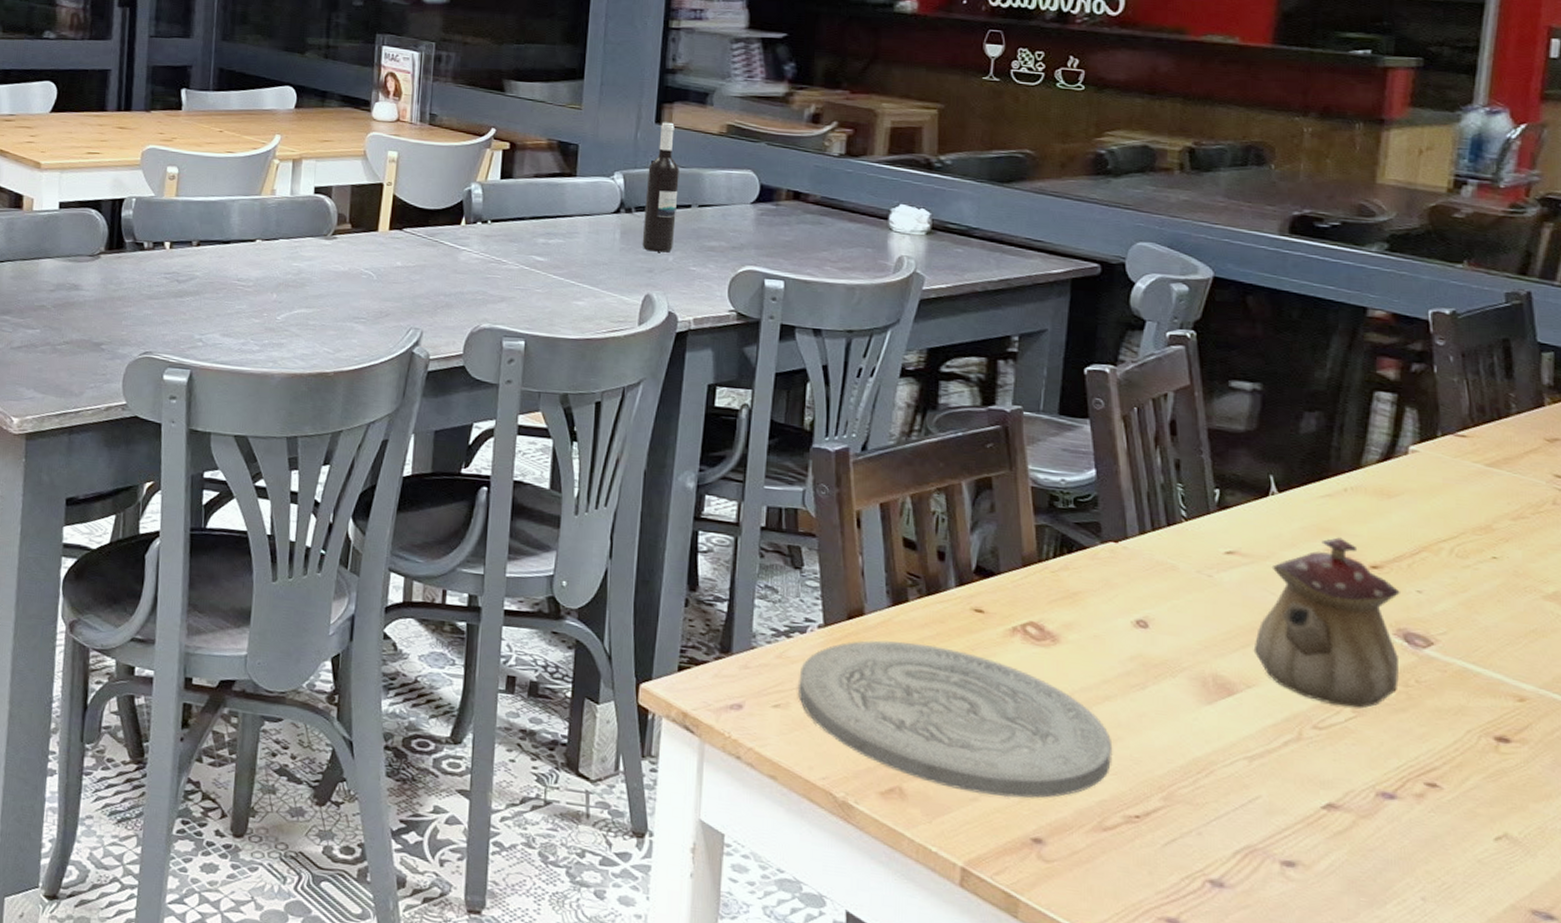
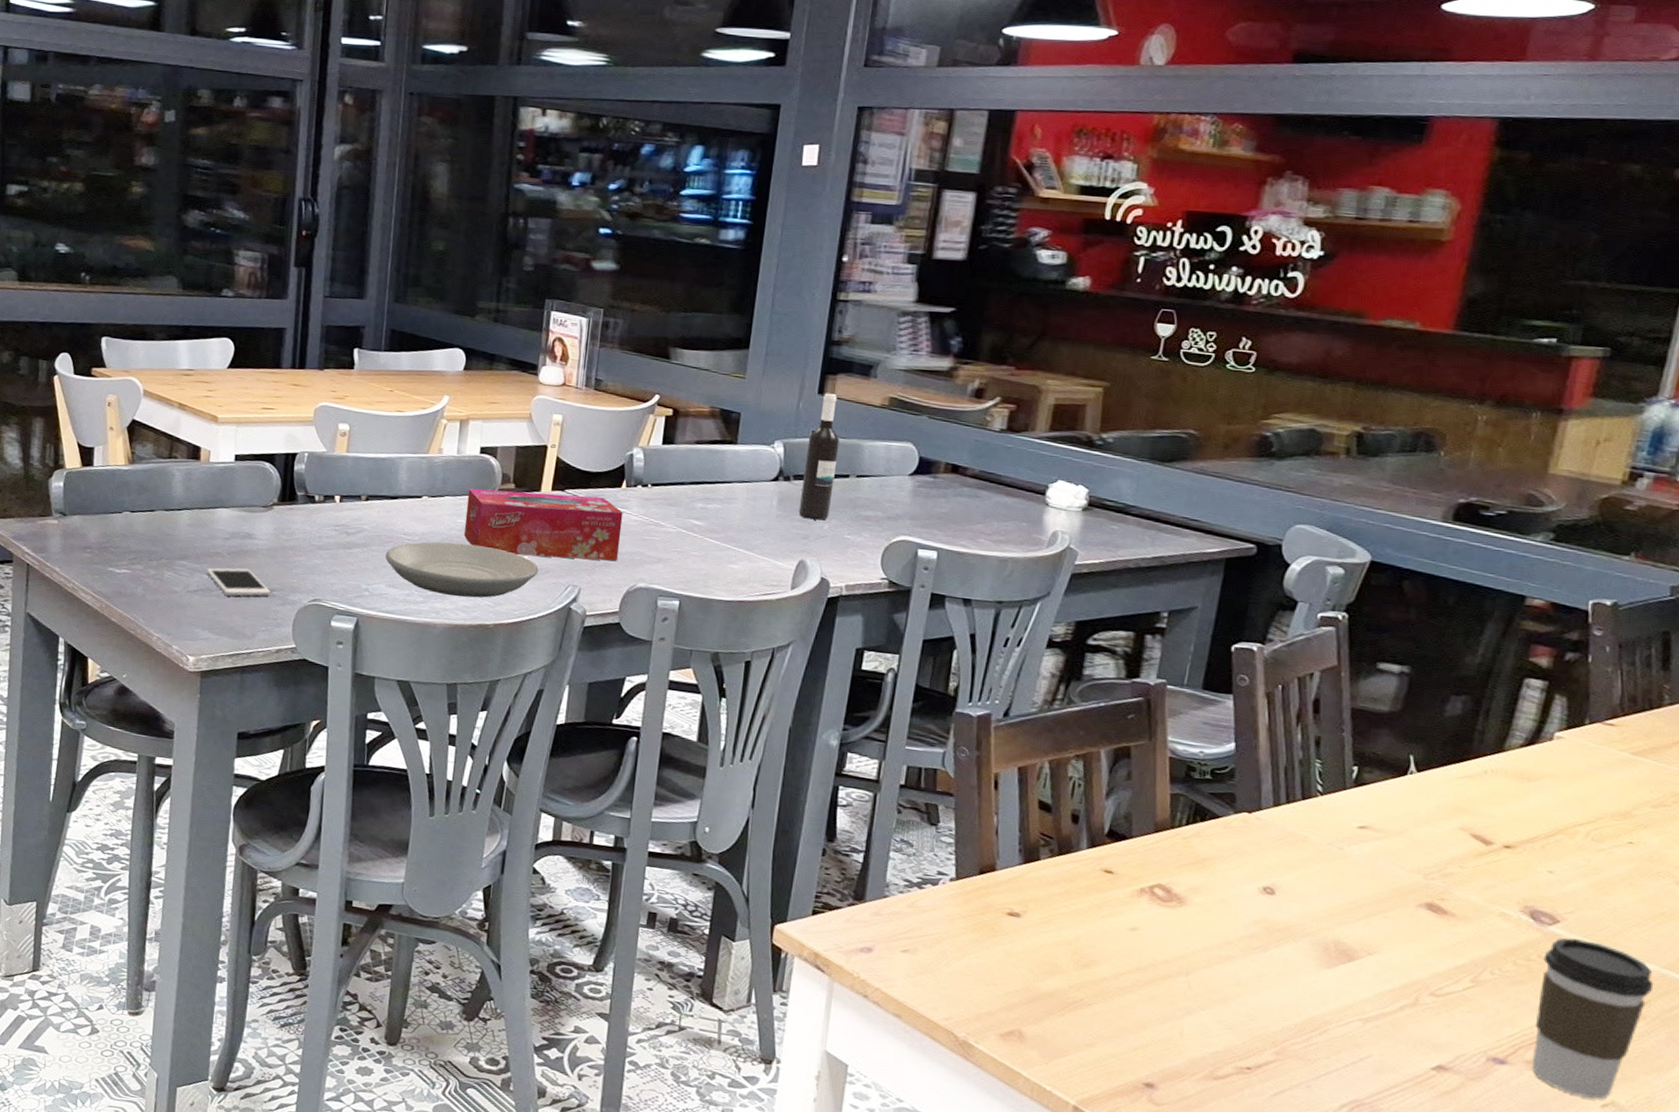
cell phone: none [31,321,99,352] -> present [207,568,271,597]
plate: none [219,287,379,345] -> present [385,541,539,598]
tissue box: none [299,230,464,302] -> present [463,488,623,562]
plate: present [798,640,1113,798] -> none [927,894,1230,1047]
teapot: present [1253,537,1400,709] -> none [1377,817,1531,979]
coffee cup: none [1421,660,1533,832] -> present [1531,938,1654,1099]

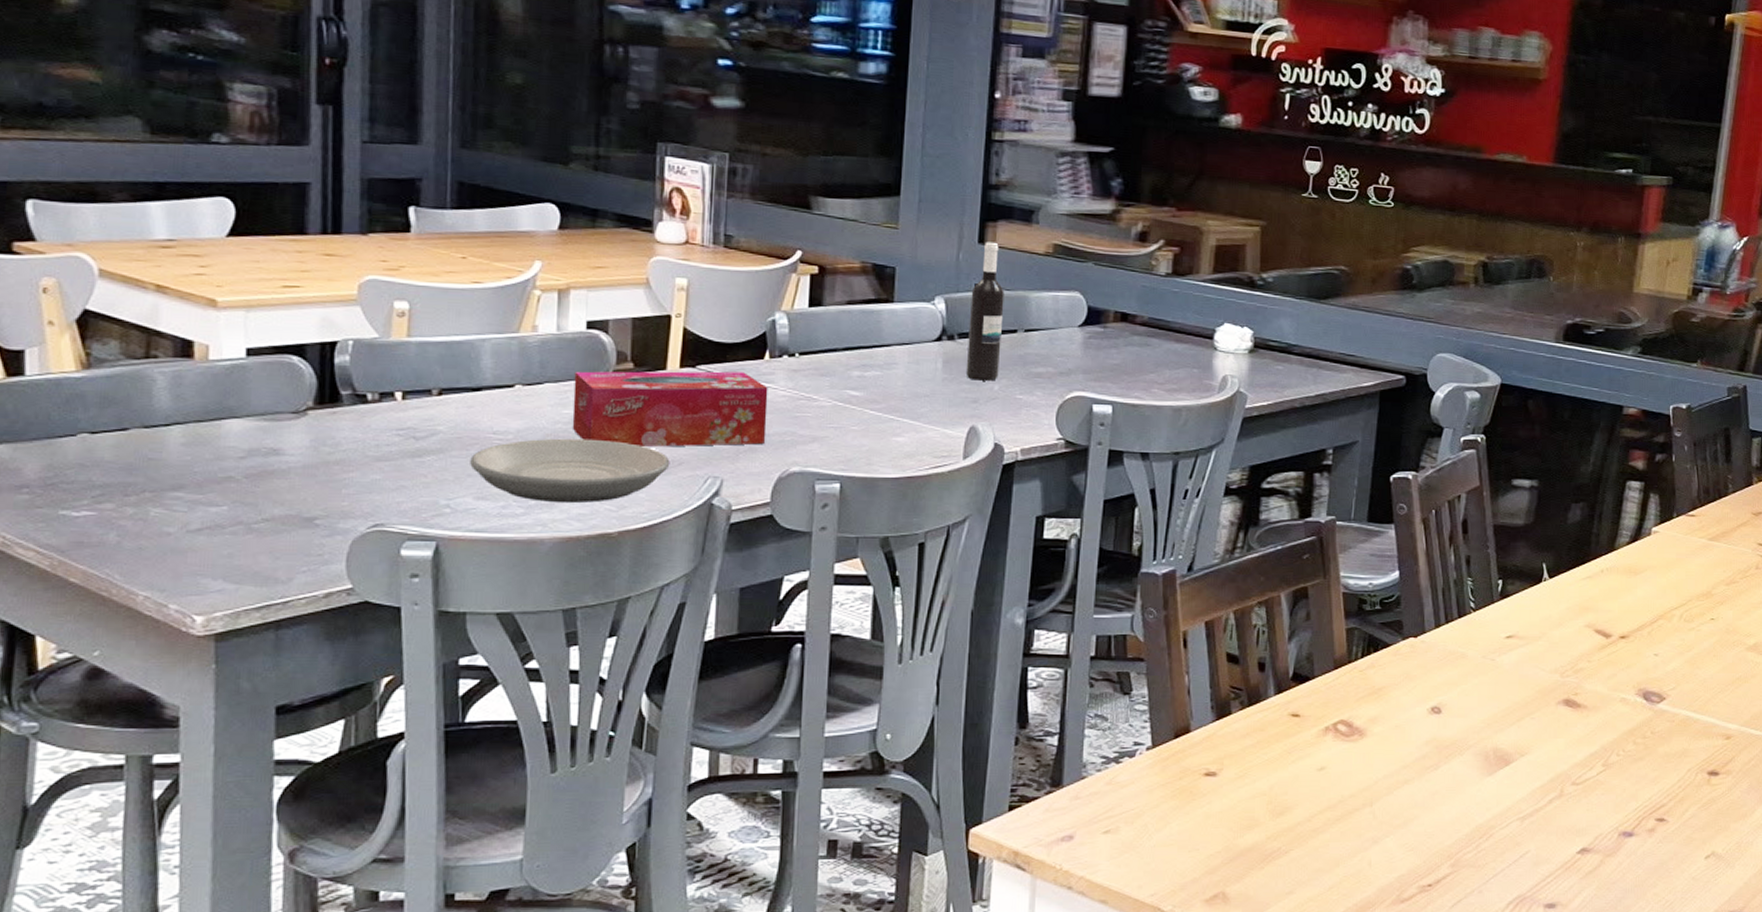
cell phone: present [207,568,271,597] -> none [214,493,311,531]
coffee cup: present [1531,938,1654,1099] -> none [1652,712,1736,854]

